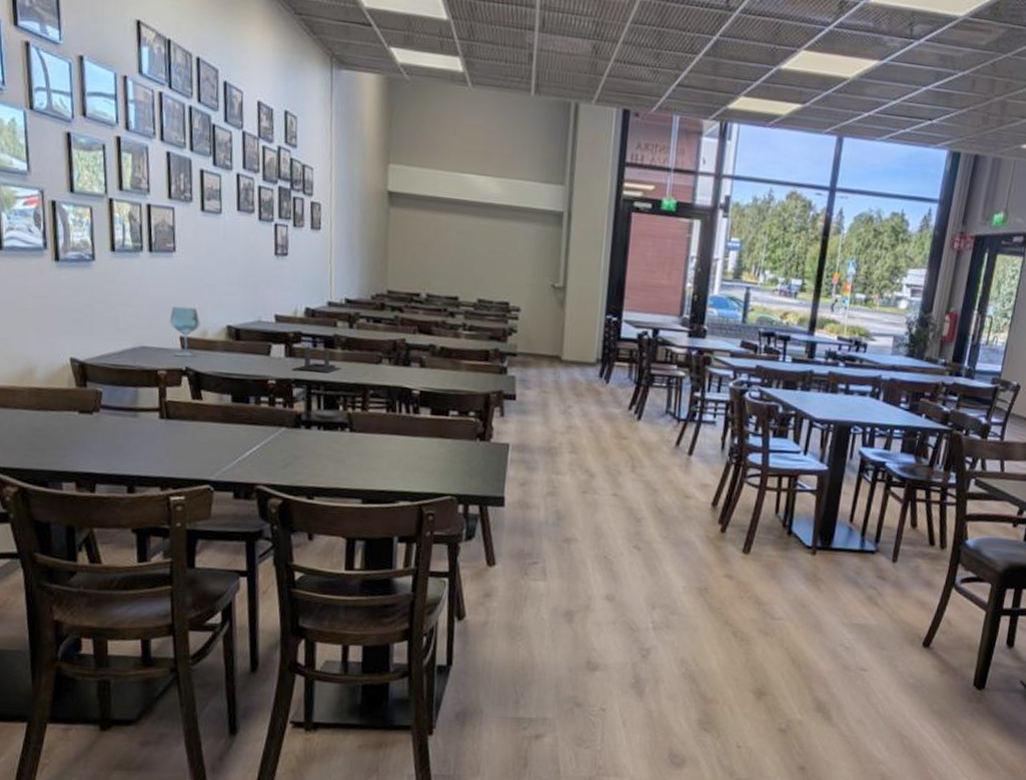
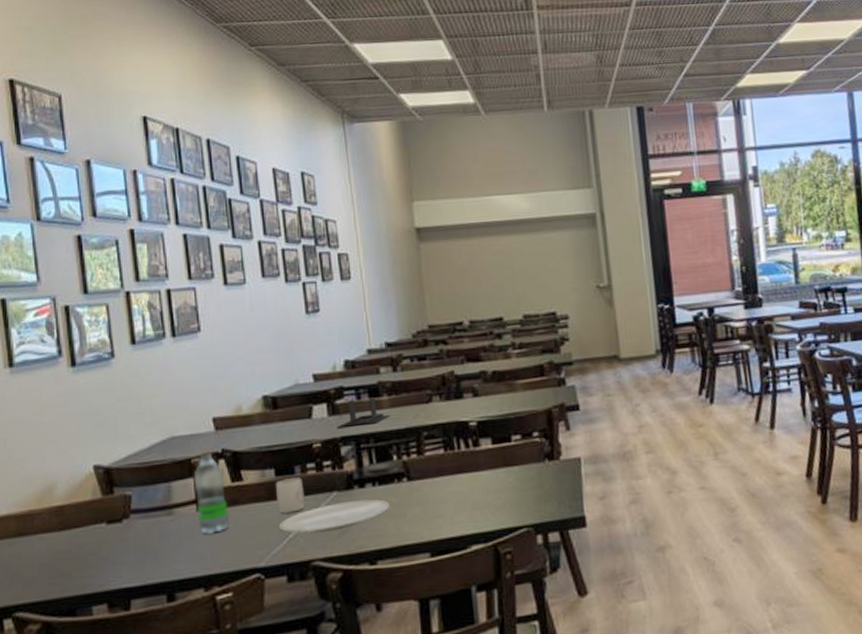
bottle: none [158,366,188,442] -> present [193,451,230,534]
wine glass: present [169,306,200,358] -> none [199,384,234,440]
mug: none [230,406,257,438] -> present [275,477,305,514]
plate: none [230,438,332,462] -> present [278,499,391,534]

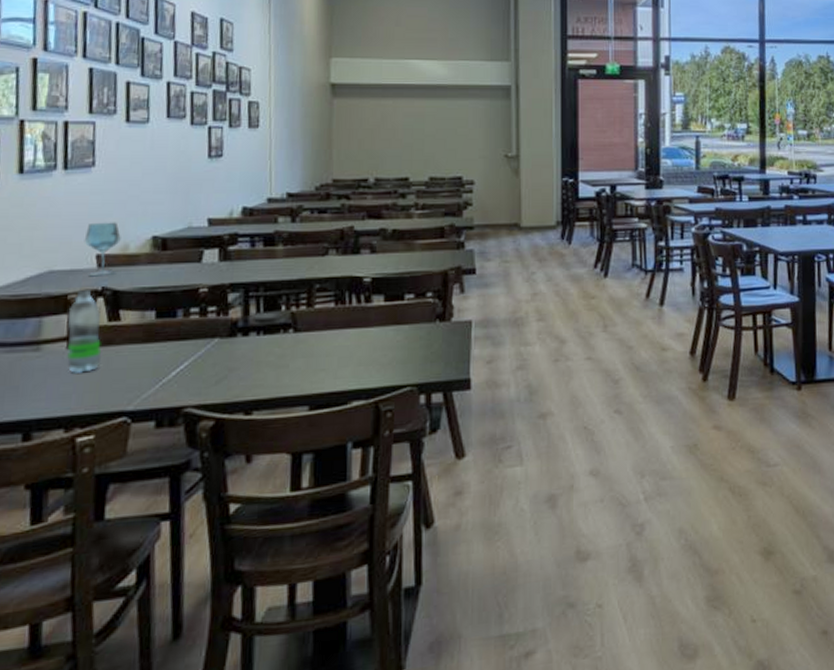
wine glass: none [199,384,234,440] -> present [84,222,121,277]
mug: present [275,477,305,514] -> none [153,321,185,357]
plate: present [278,499,391,534] -> none [152,348,273,379]
napkin holder: present [336,397,391,429] -> none [226,246,284,275]

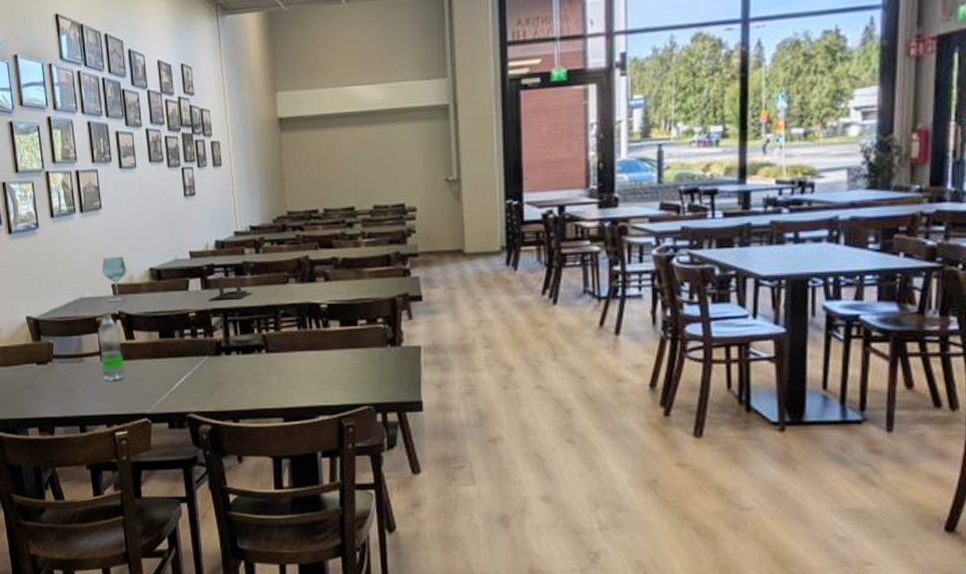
napkin holder: none [226,246,284,275] -> present [208,275,253,302]

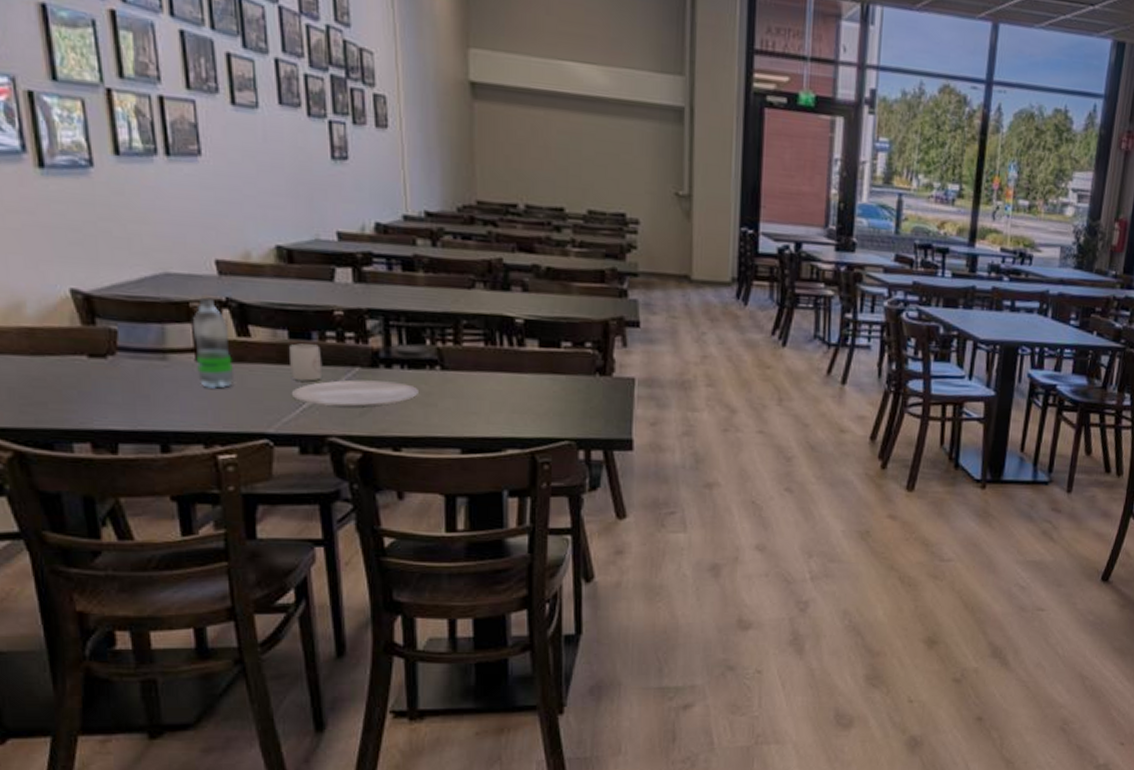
wine glass: present [101,256,127,303] -> none [199,222,241,286]
mug: none [159,341,183,371] -> present [288,343,323,382]
plate: none [162,366,251,390] -> present [291,379,420,408]
napkin holder: present [208,275,253,302] -> none [362,269,426,302]

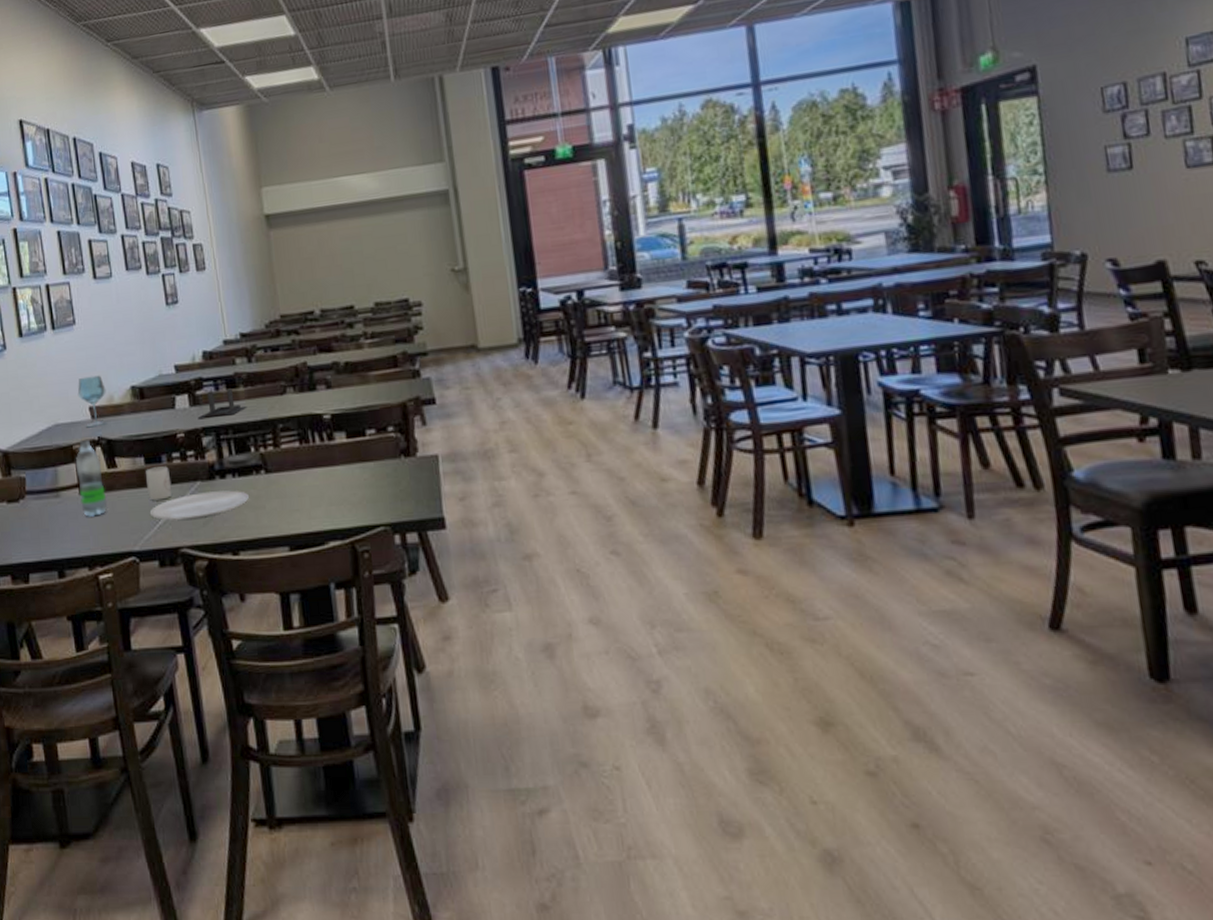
wine glass: none [199,222,241,286] -> present [77,375,107,428]
napkin holder: none [362,269,426,302] -> present [197,388,247,420]

